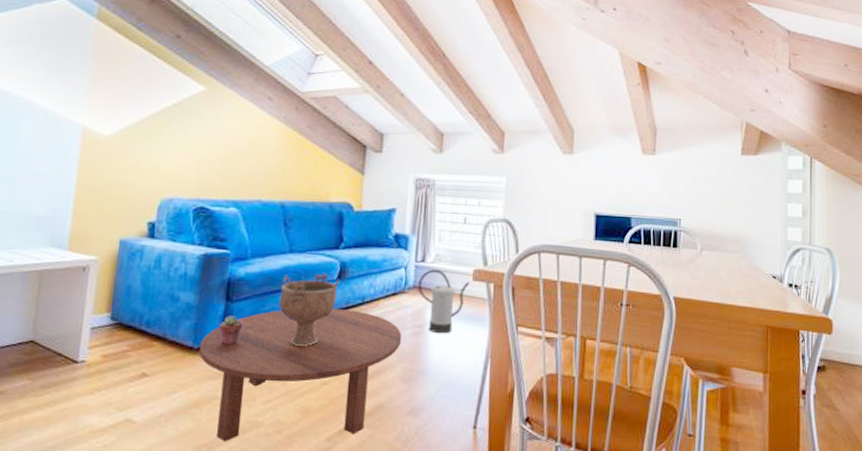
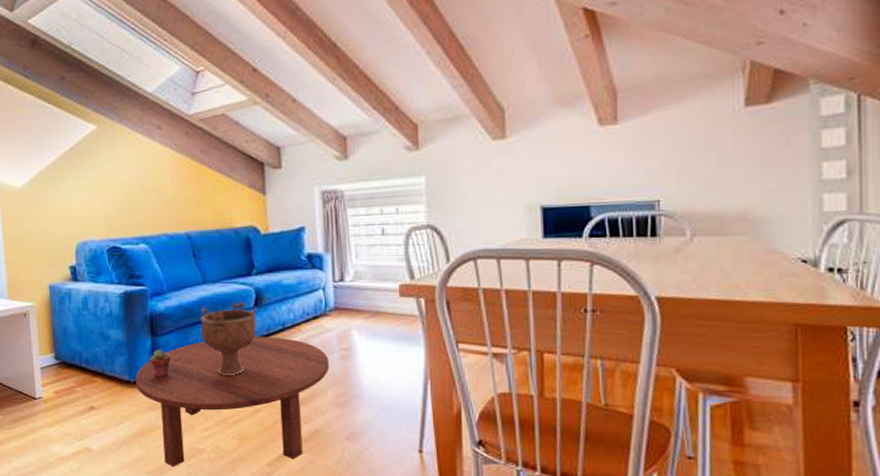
watering can: present [417,269,470,334] -> none [339,287,397,356]

